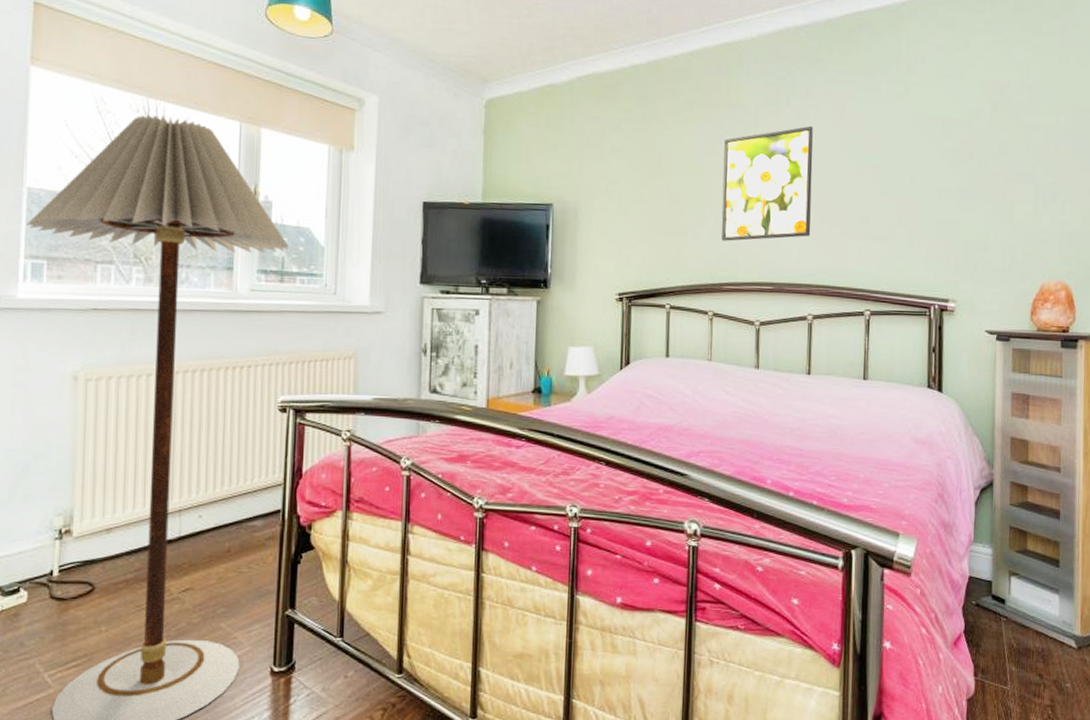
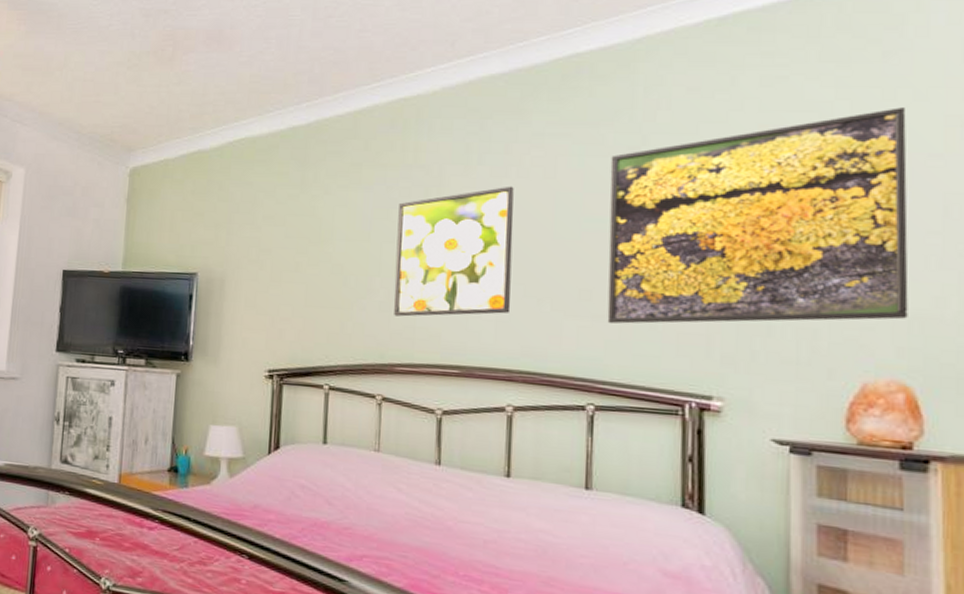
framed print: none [879,71,1073,244] -> present [607,107,909,324]

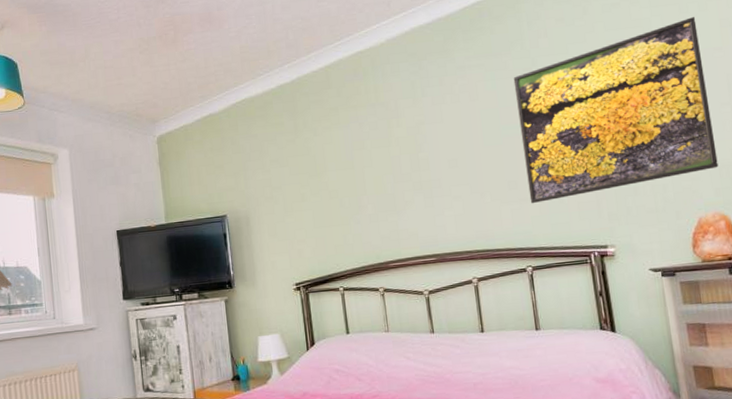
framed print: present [394,186,514,317] -> none [371,110,464,224]

